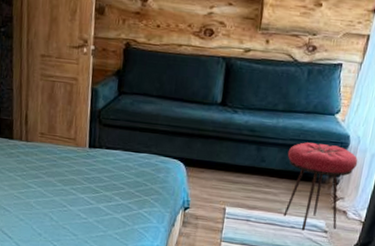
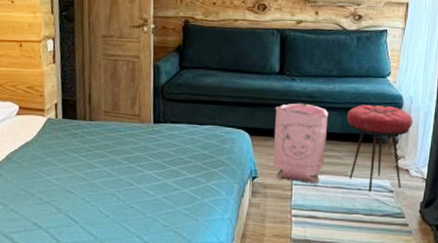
bag: none [206,136,269,219] -> present [272,103,329,184]

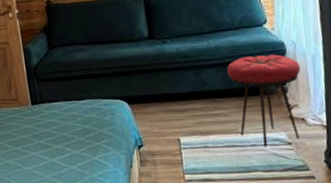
bag: present [272,103,329,184] -> none [150,64,211,146]

